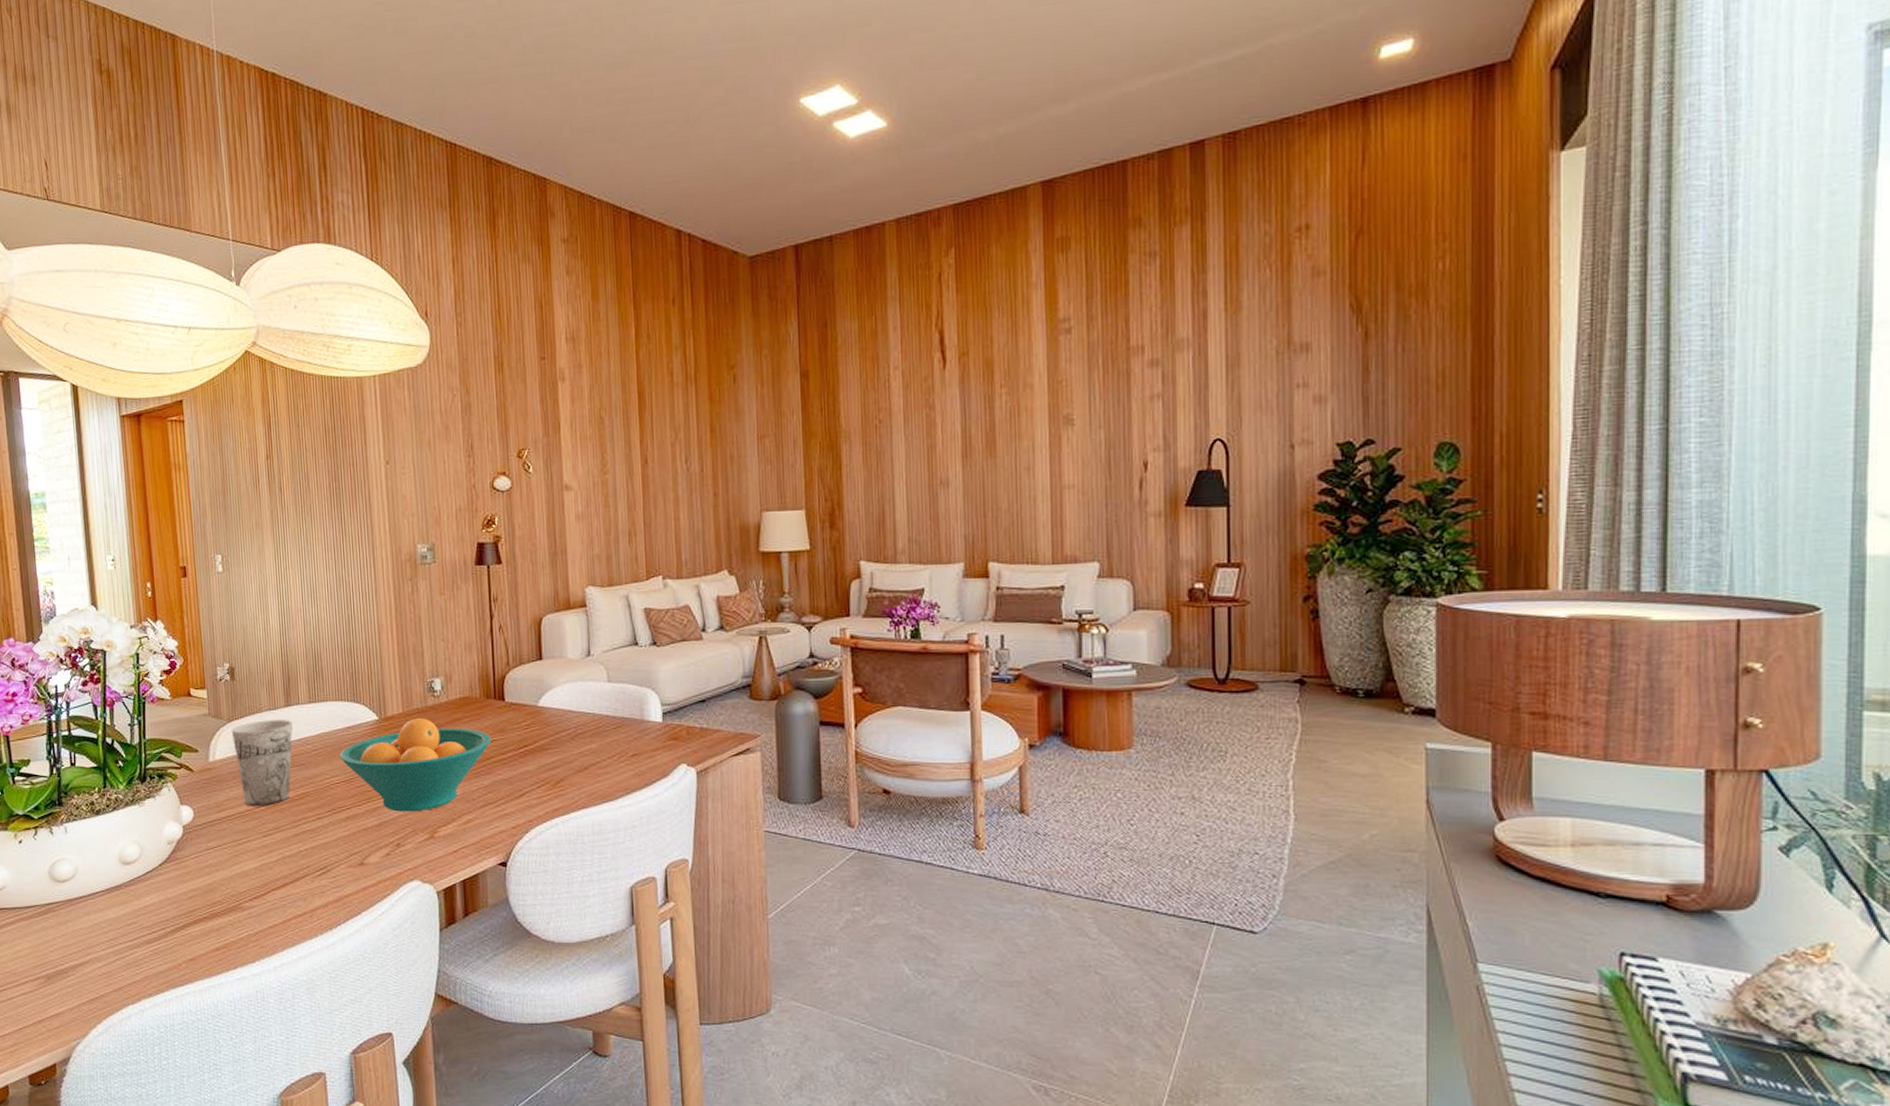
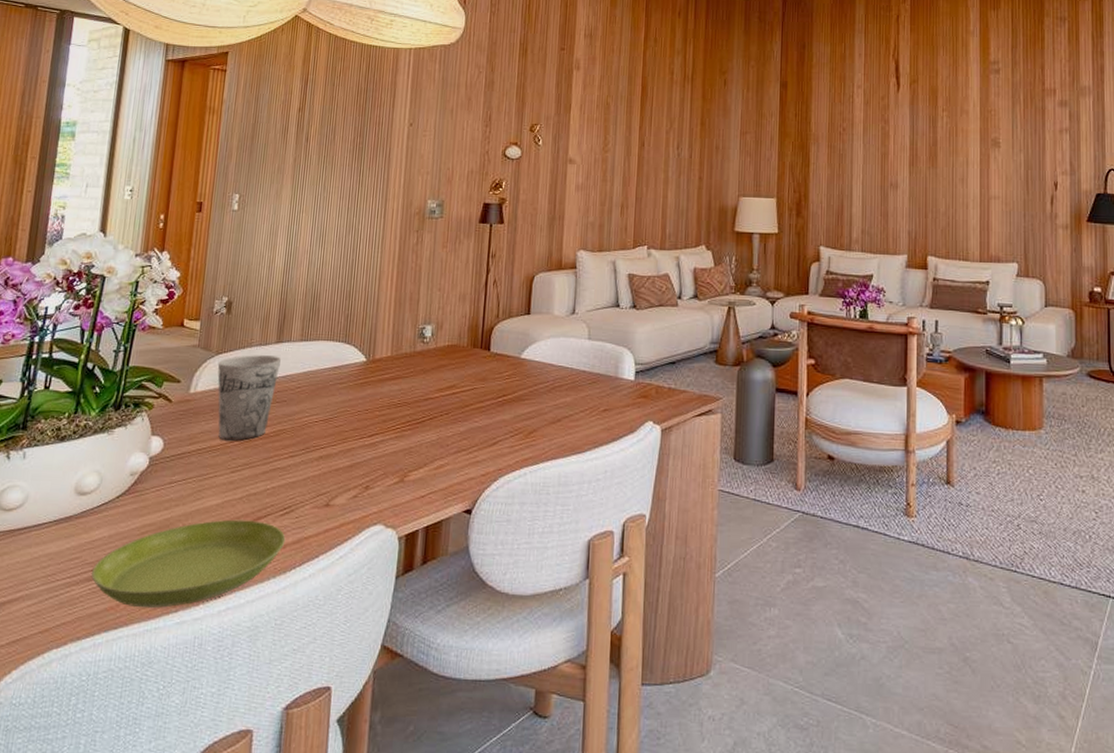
saucer: none [150,881,327,966] -> present [91,519,286,608]
fruit bowl: present [339,717,491,812] -> none [322,361,473,455]

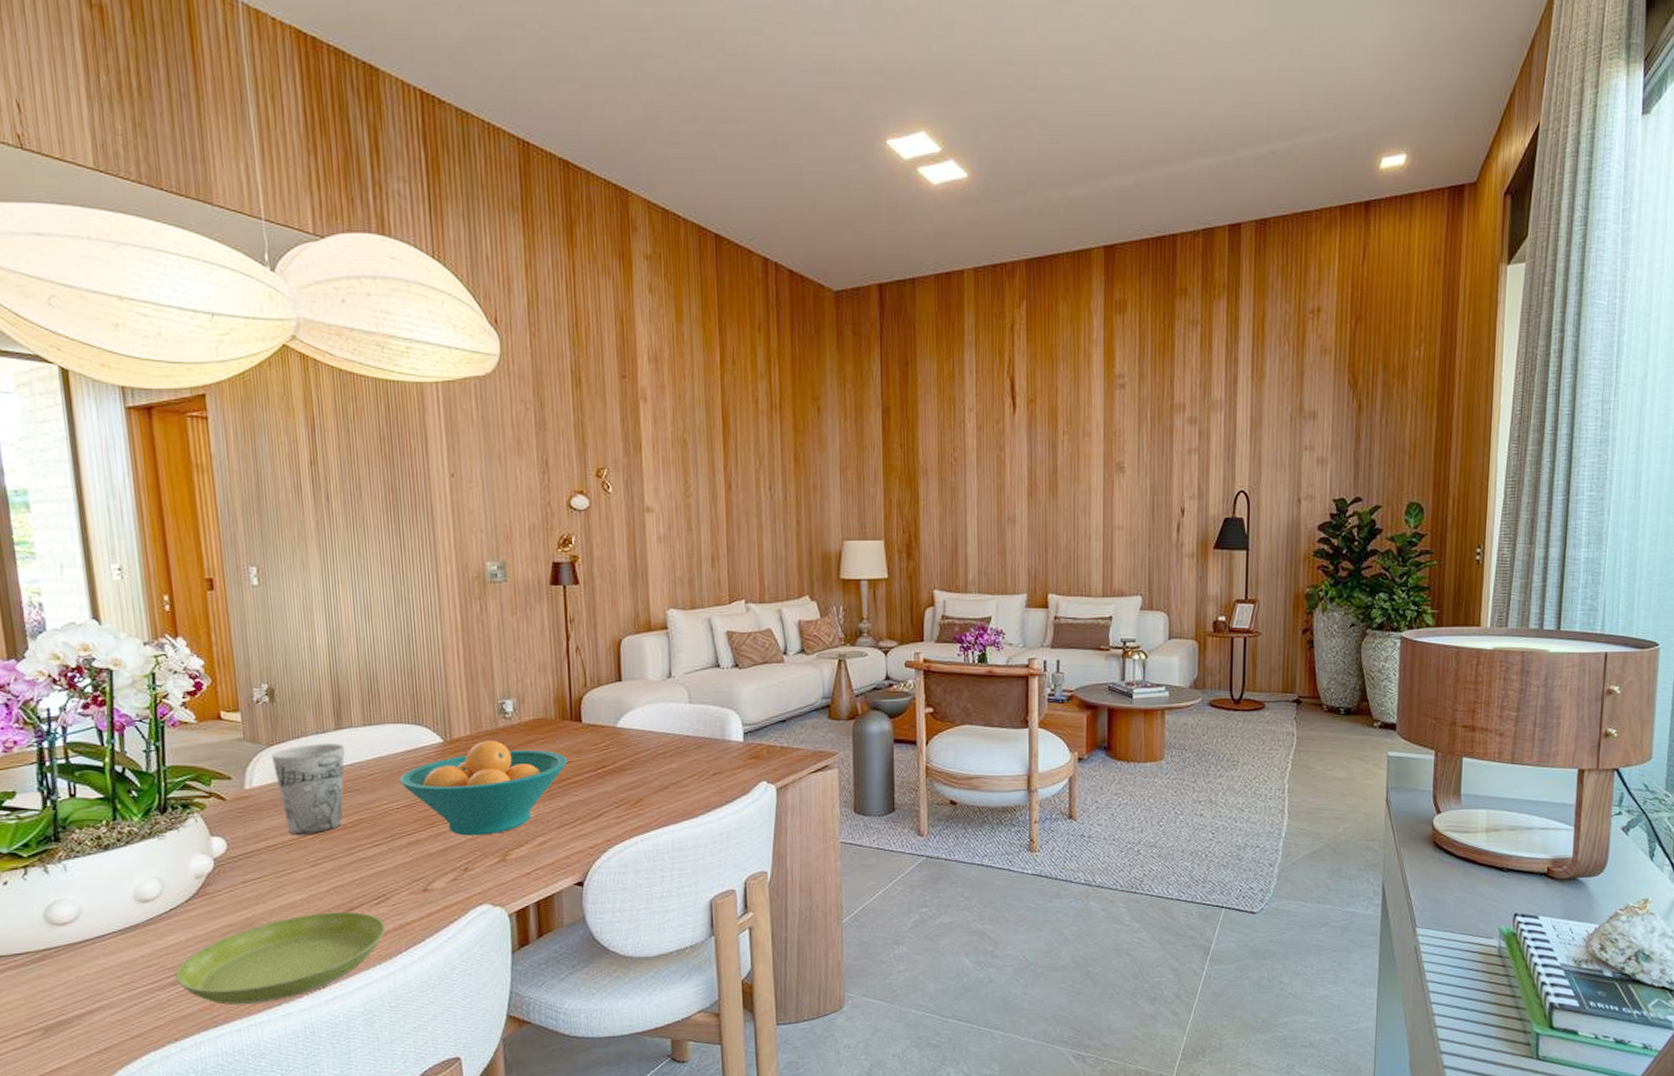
fruit bowl: none [322,361,473,455] -> present [399,739,568,836]

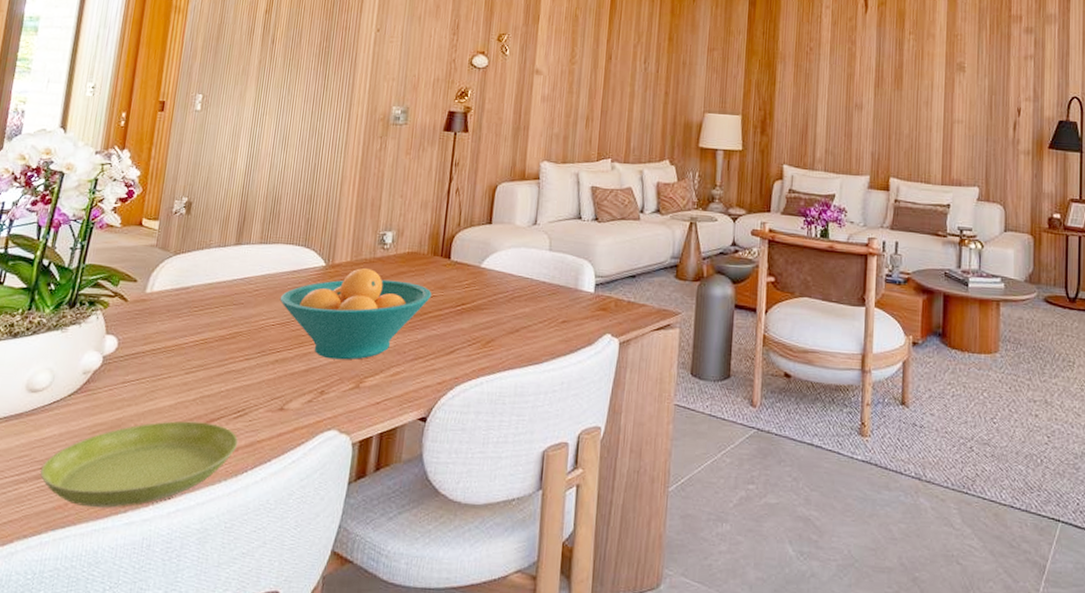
cup: present [271,743,345,835] -> none [173,256,239,342]

